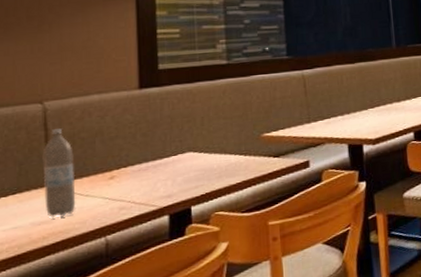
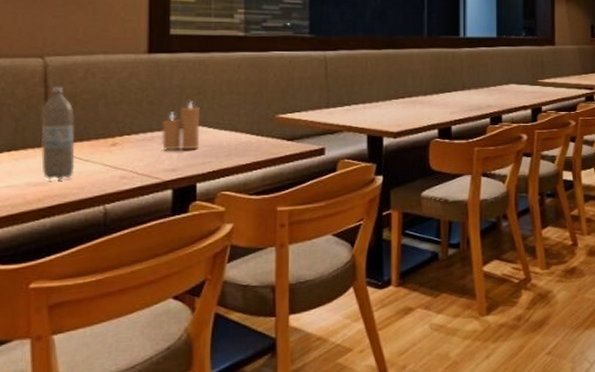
candle: none [156,130,191,179] -> present [162,101,199,151]

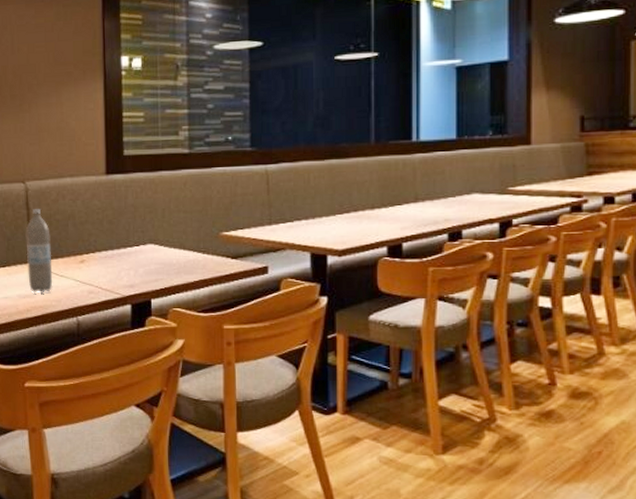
candle: present [162,101,199,151] -> none [120,220,152,268]

